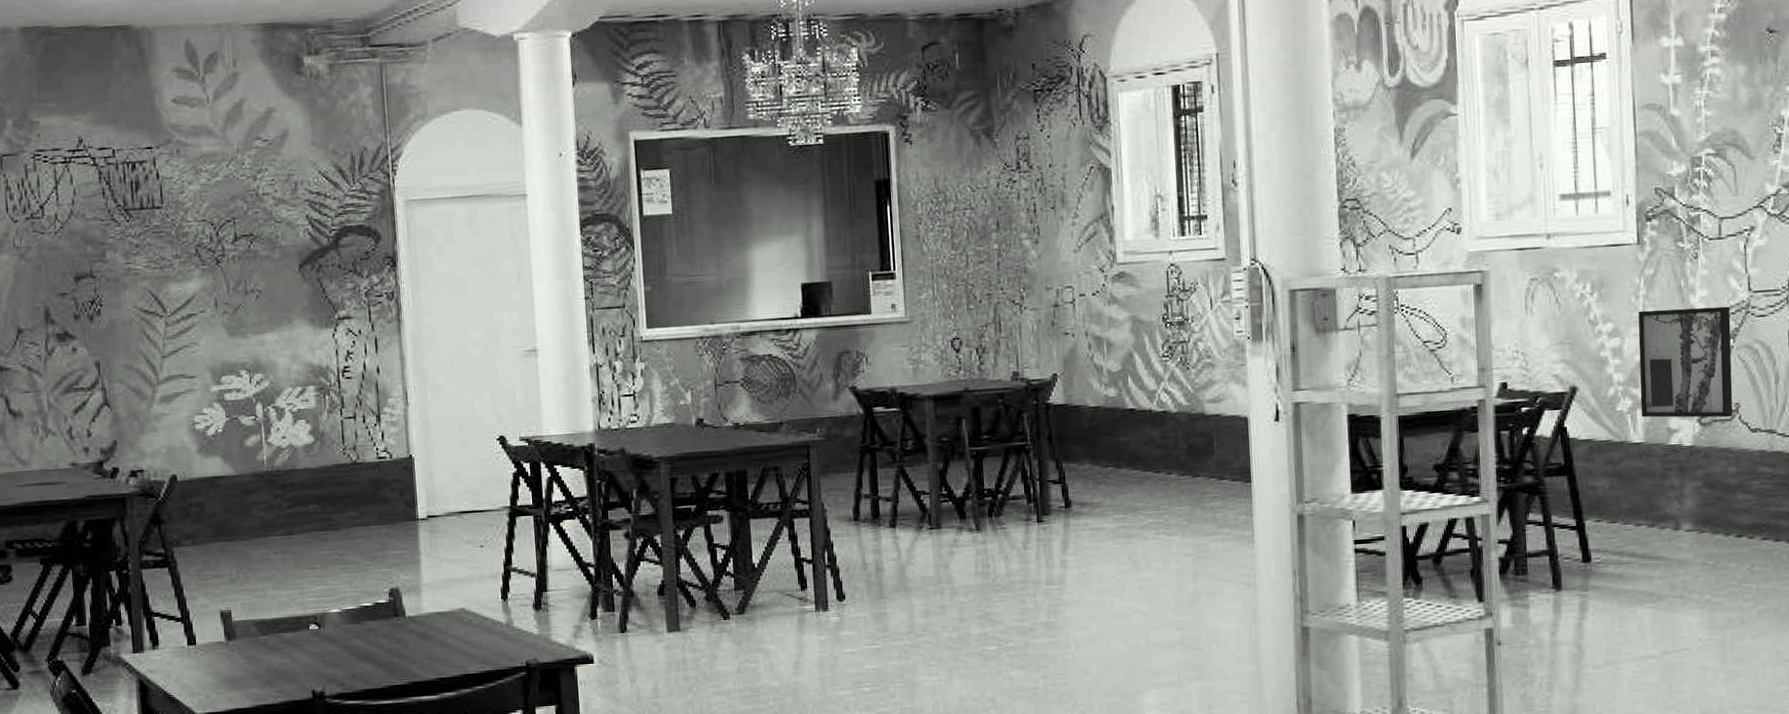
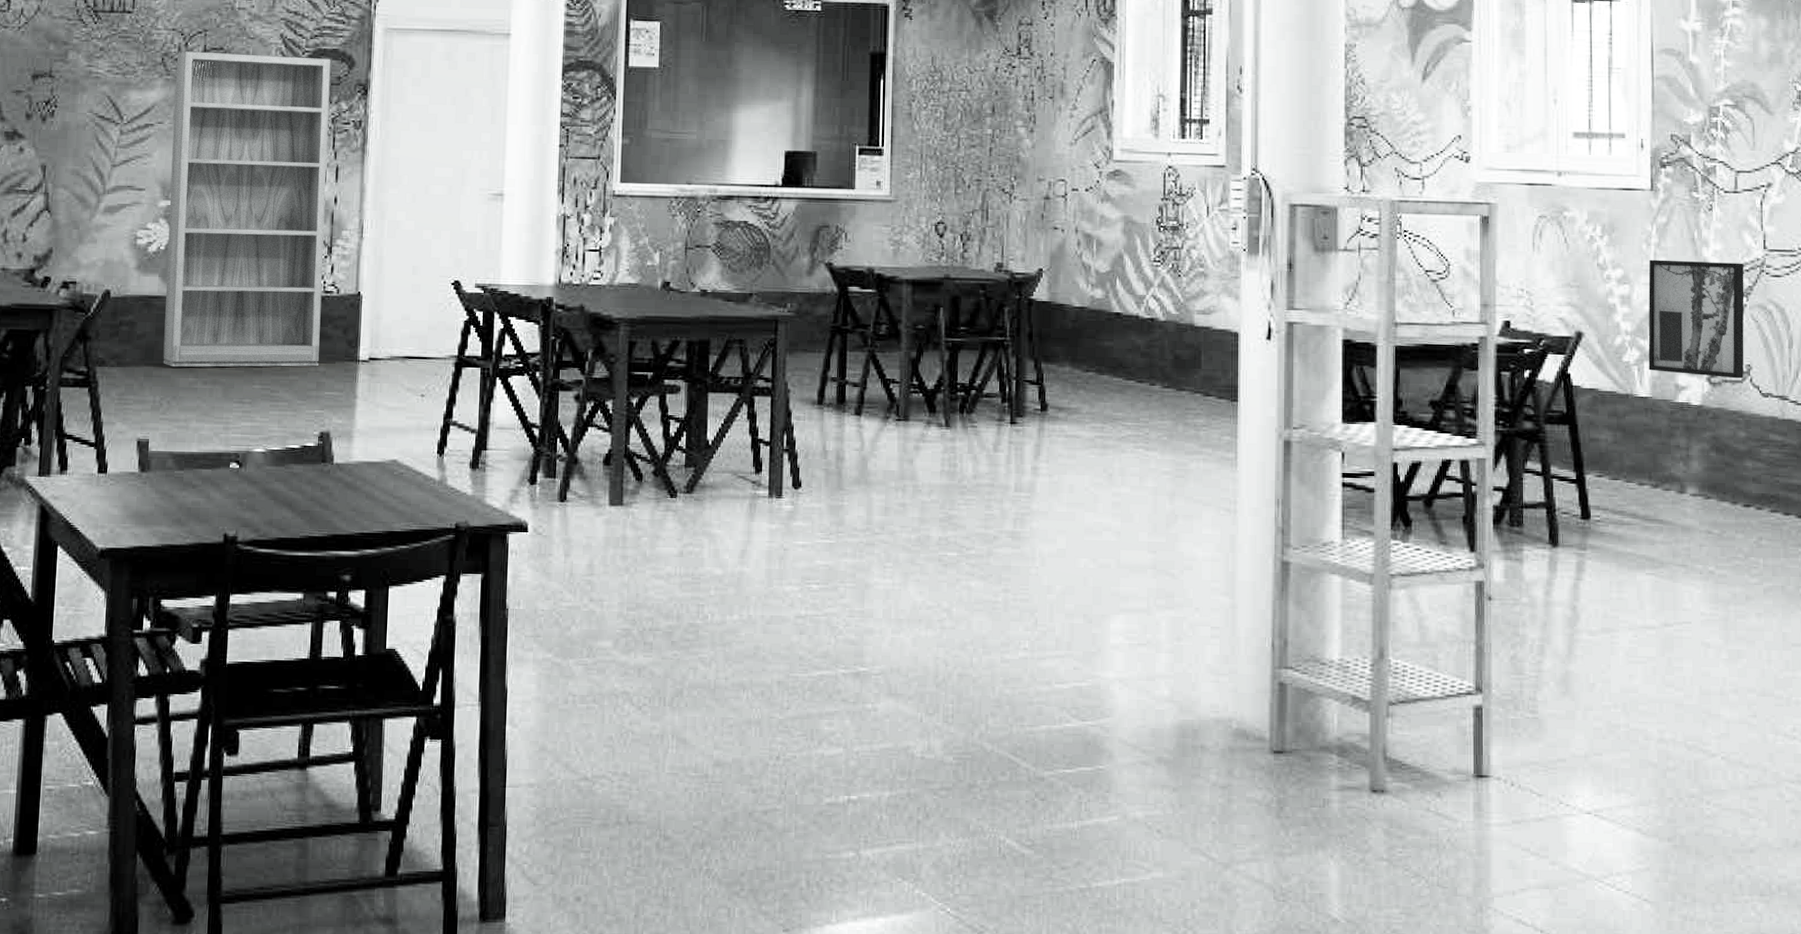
bookshelf: none [209,235,381,541] -> present [162,51,331,367]

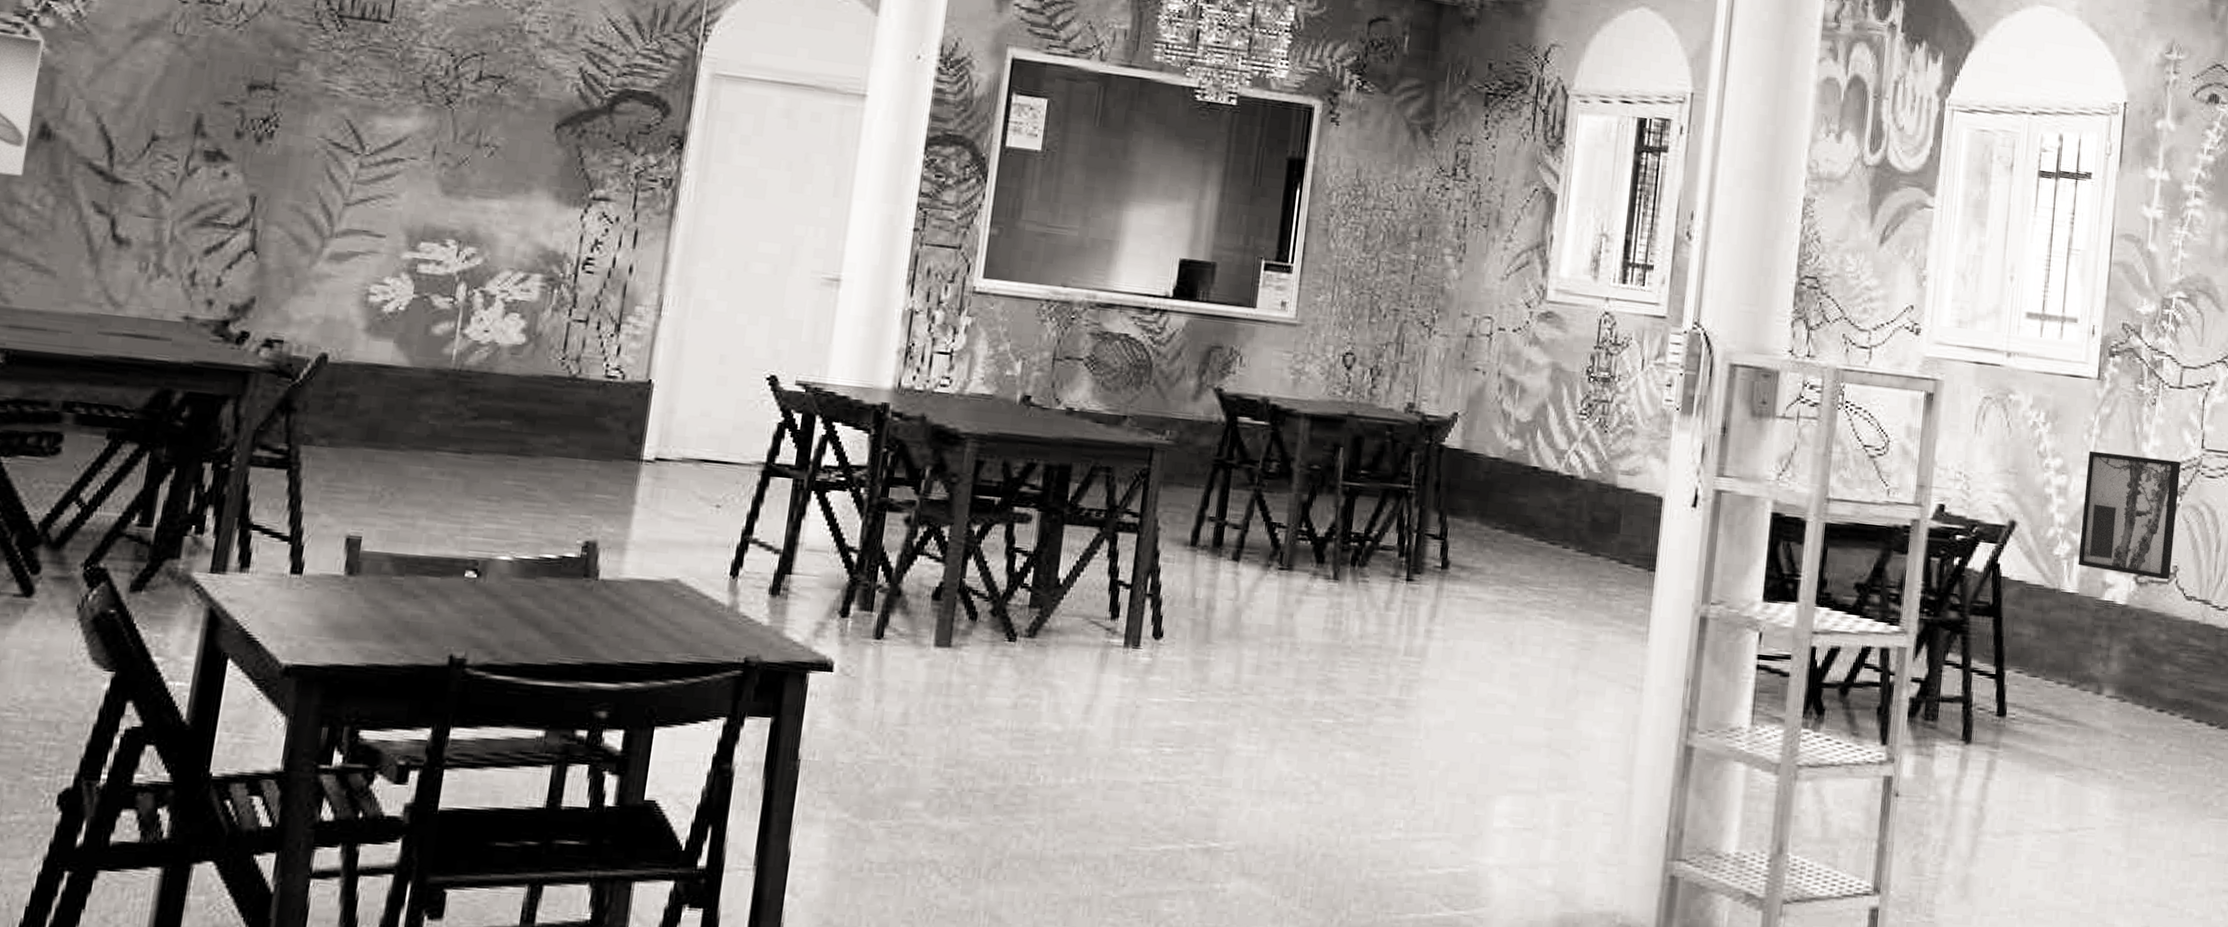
bookshelf: present [162,51,331,367] -> none [389,75,641,464]

